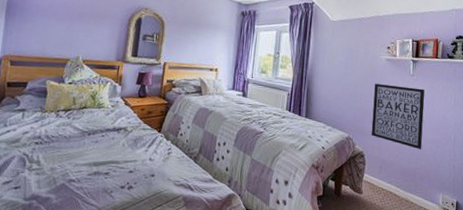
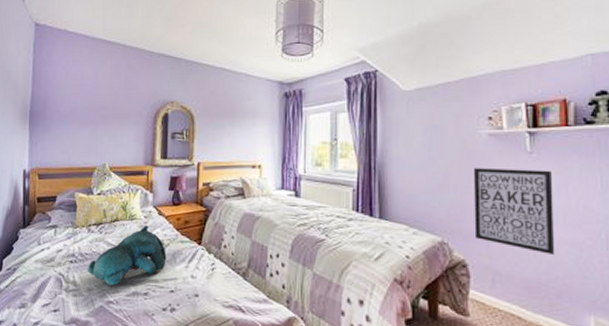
teddy bear: none [52,112,129,166] -> present [87,224,167,286]

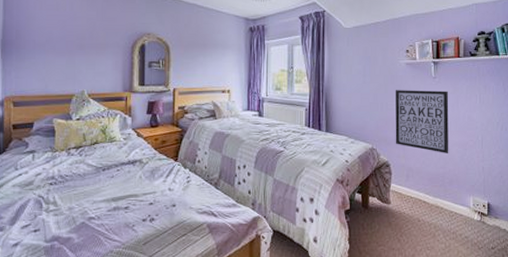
teddy bear: present [87,224,167,286] -> none [68,145,146,203]

